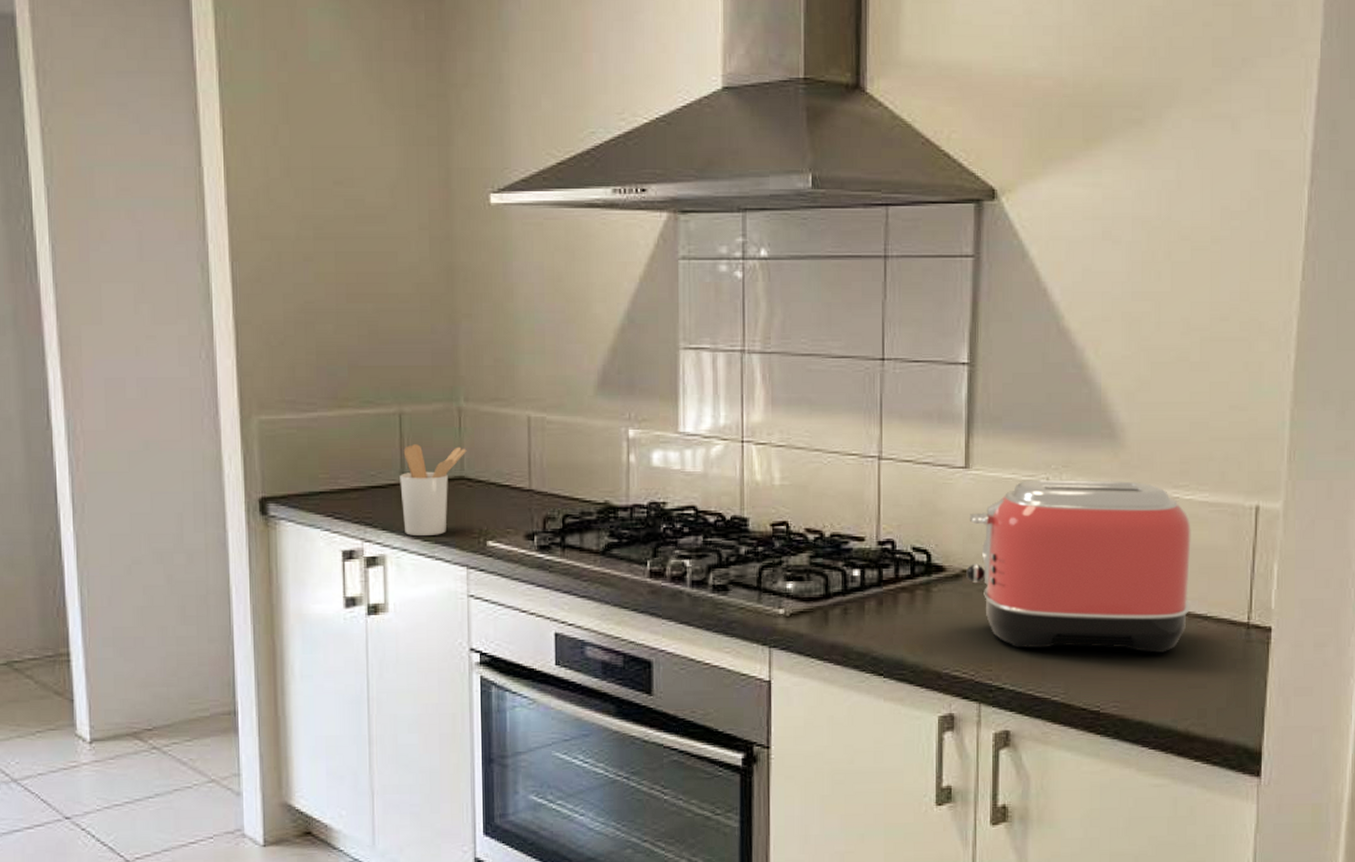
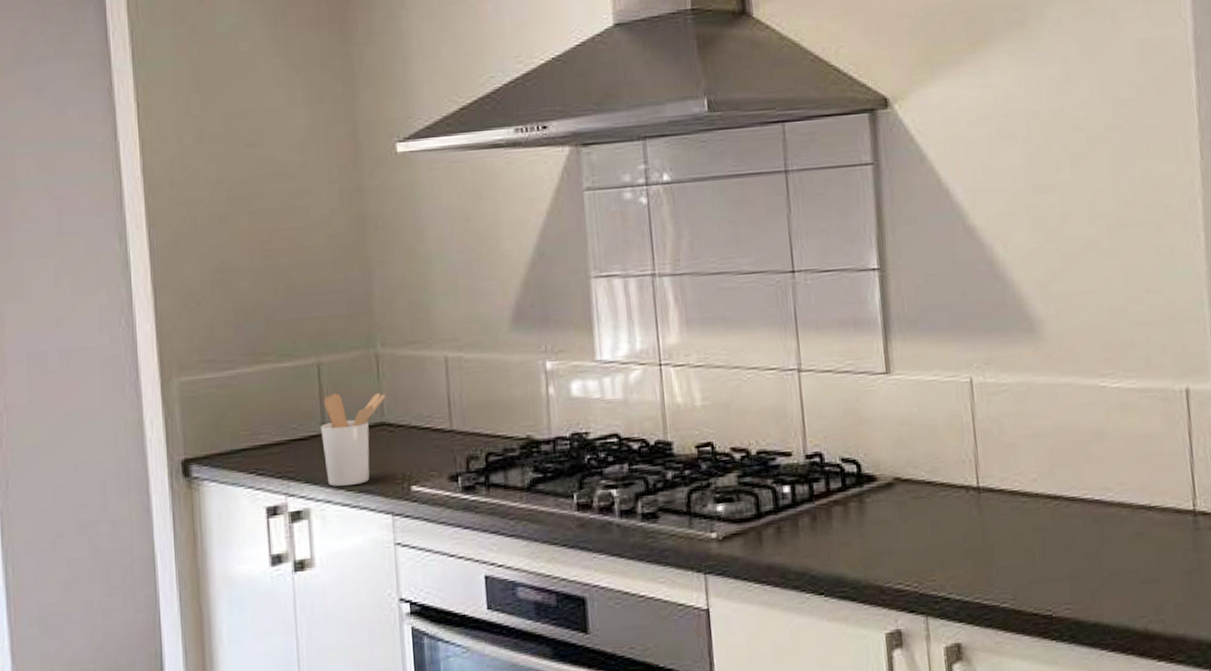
toaster: present [966,479,1191,654] -> none [896,373,1133,556]

